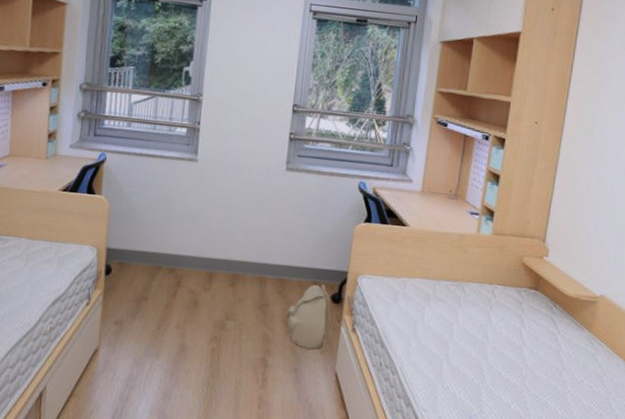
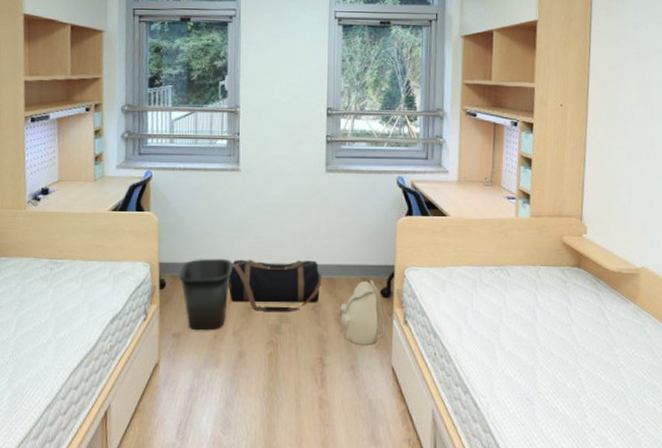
waste bin: none [125,247,183,321] -> present [178,258,233,331]
duffel bag: none [175,251,273,310] -> present [227,259,322,313]

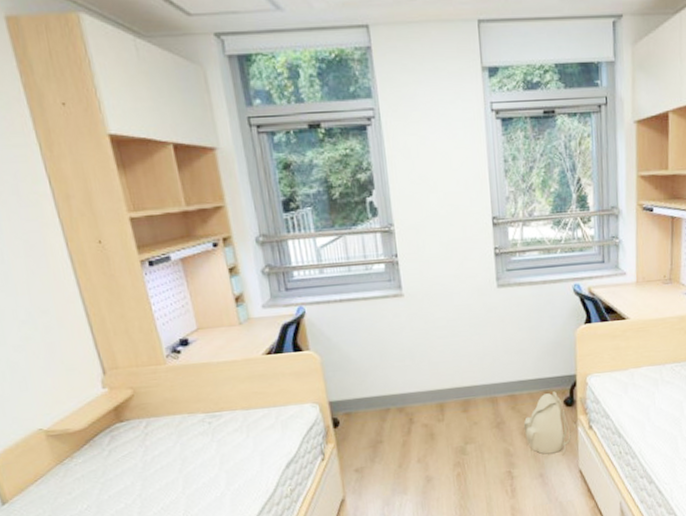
waste bin: present [178,258,233,331] -> none [351,389,409,463]
duffel bag: present [227,259,322,313] -> none [405,379,504,436]

